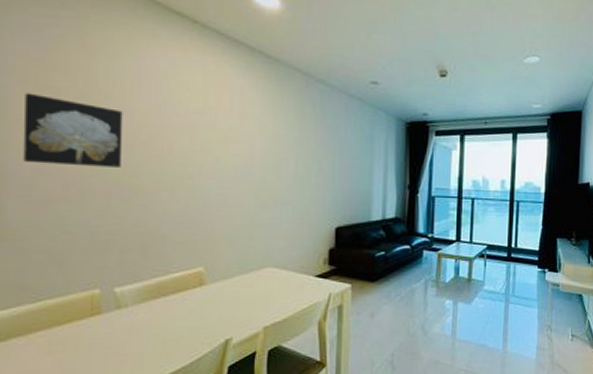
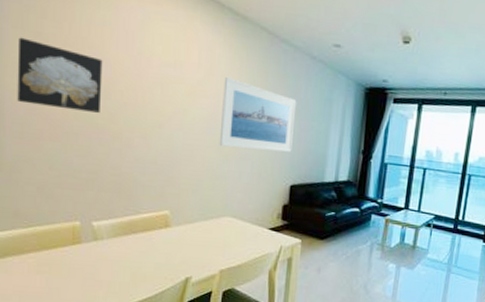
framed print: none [256,120,337,194] -> present [219,76,297,152]

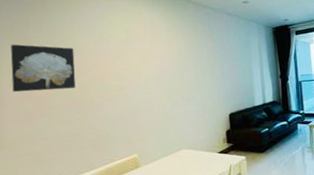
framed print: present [219,76,297,152] -> none [165,41,226,95]

